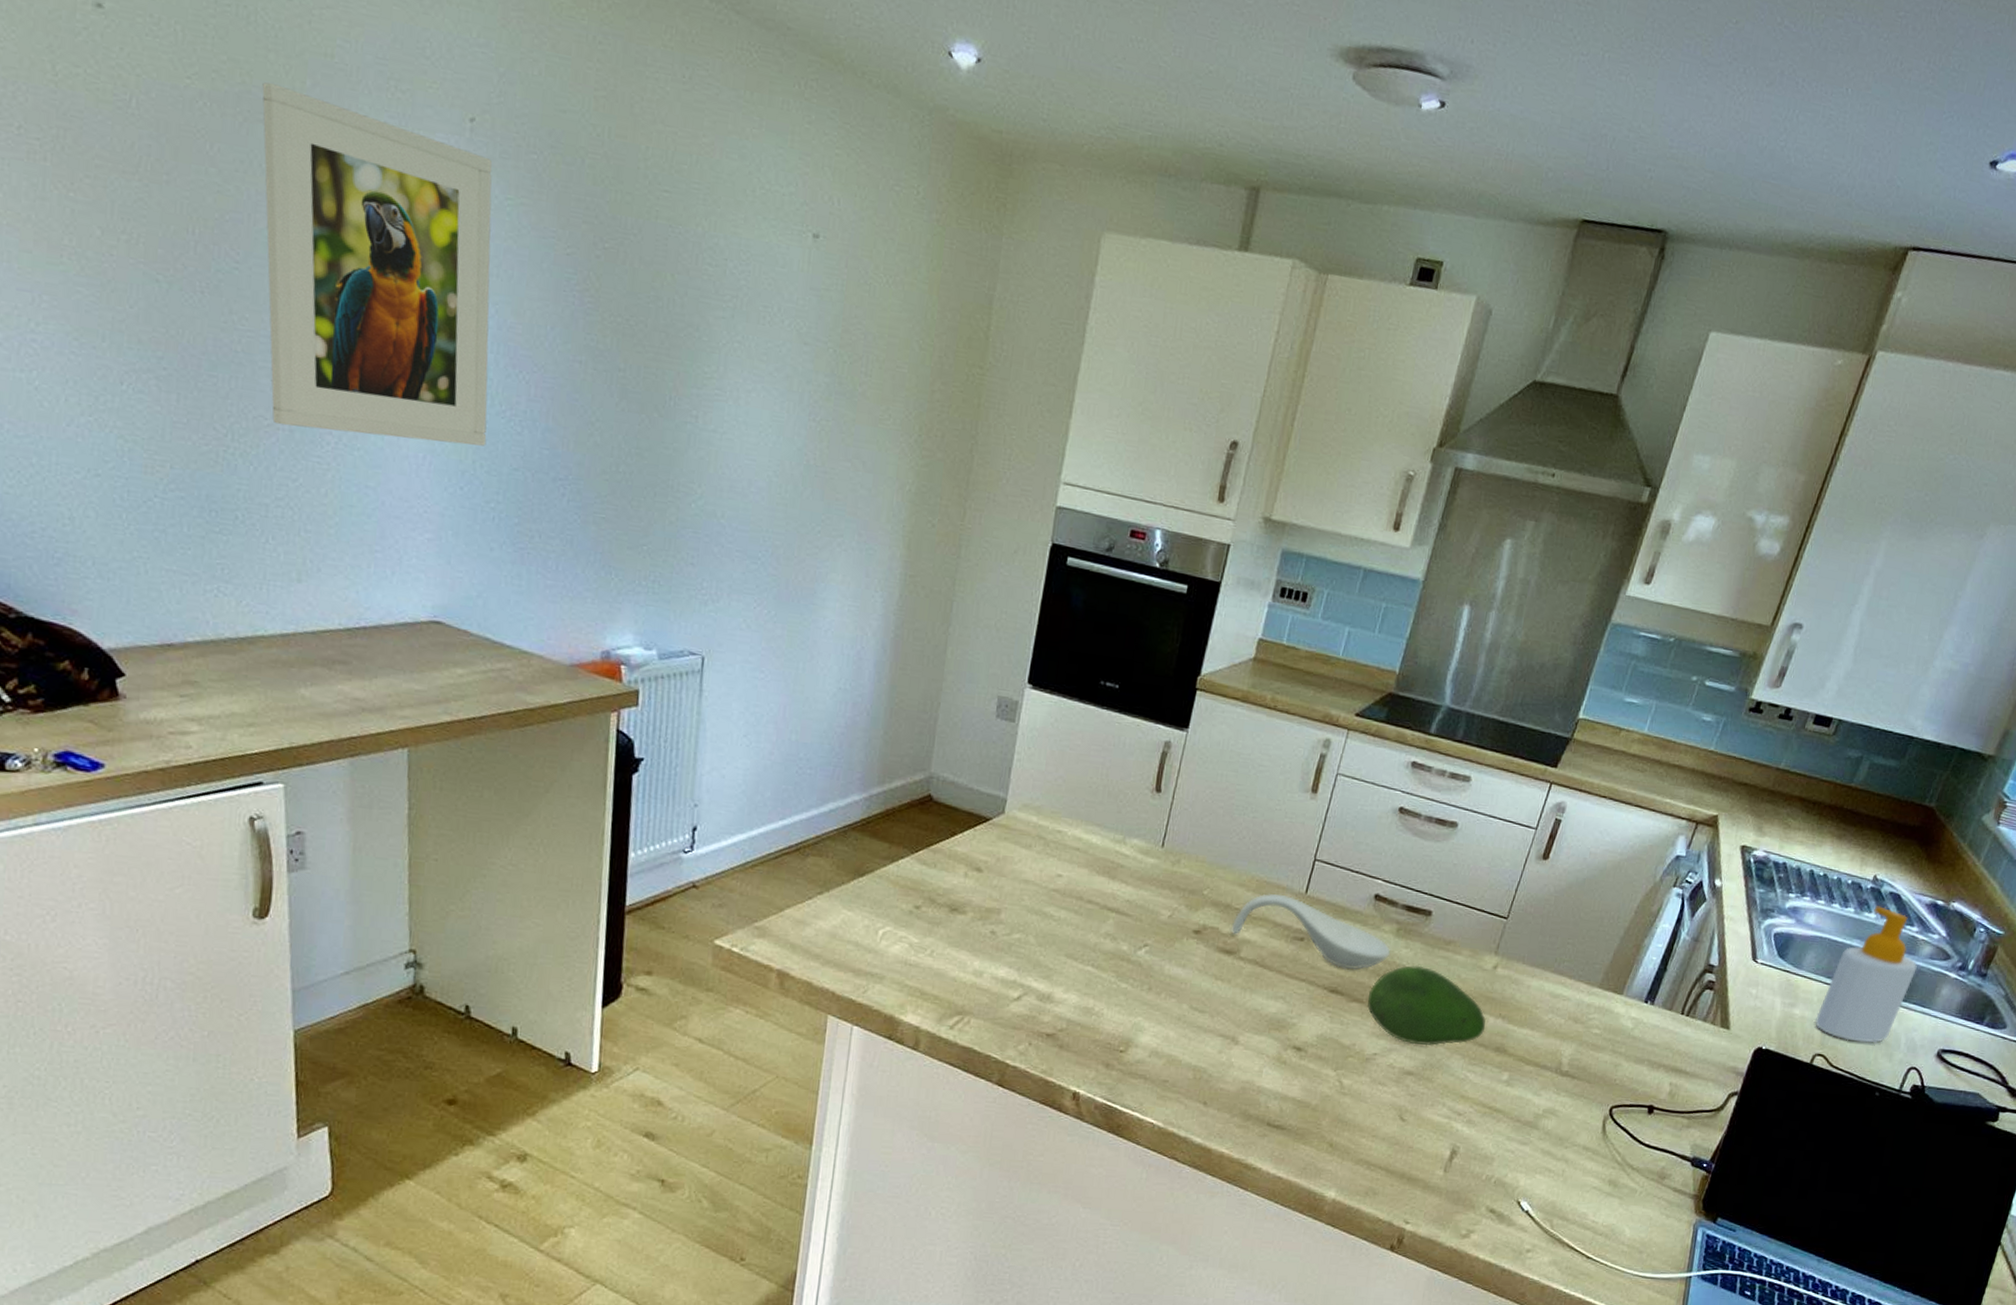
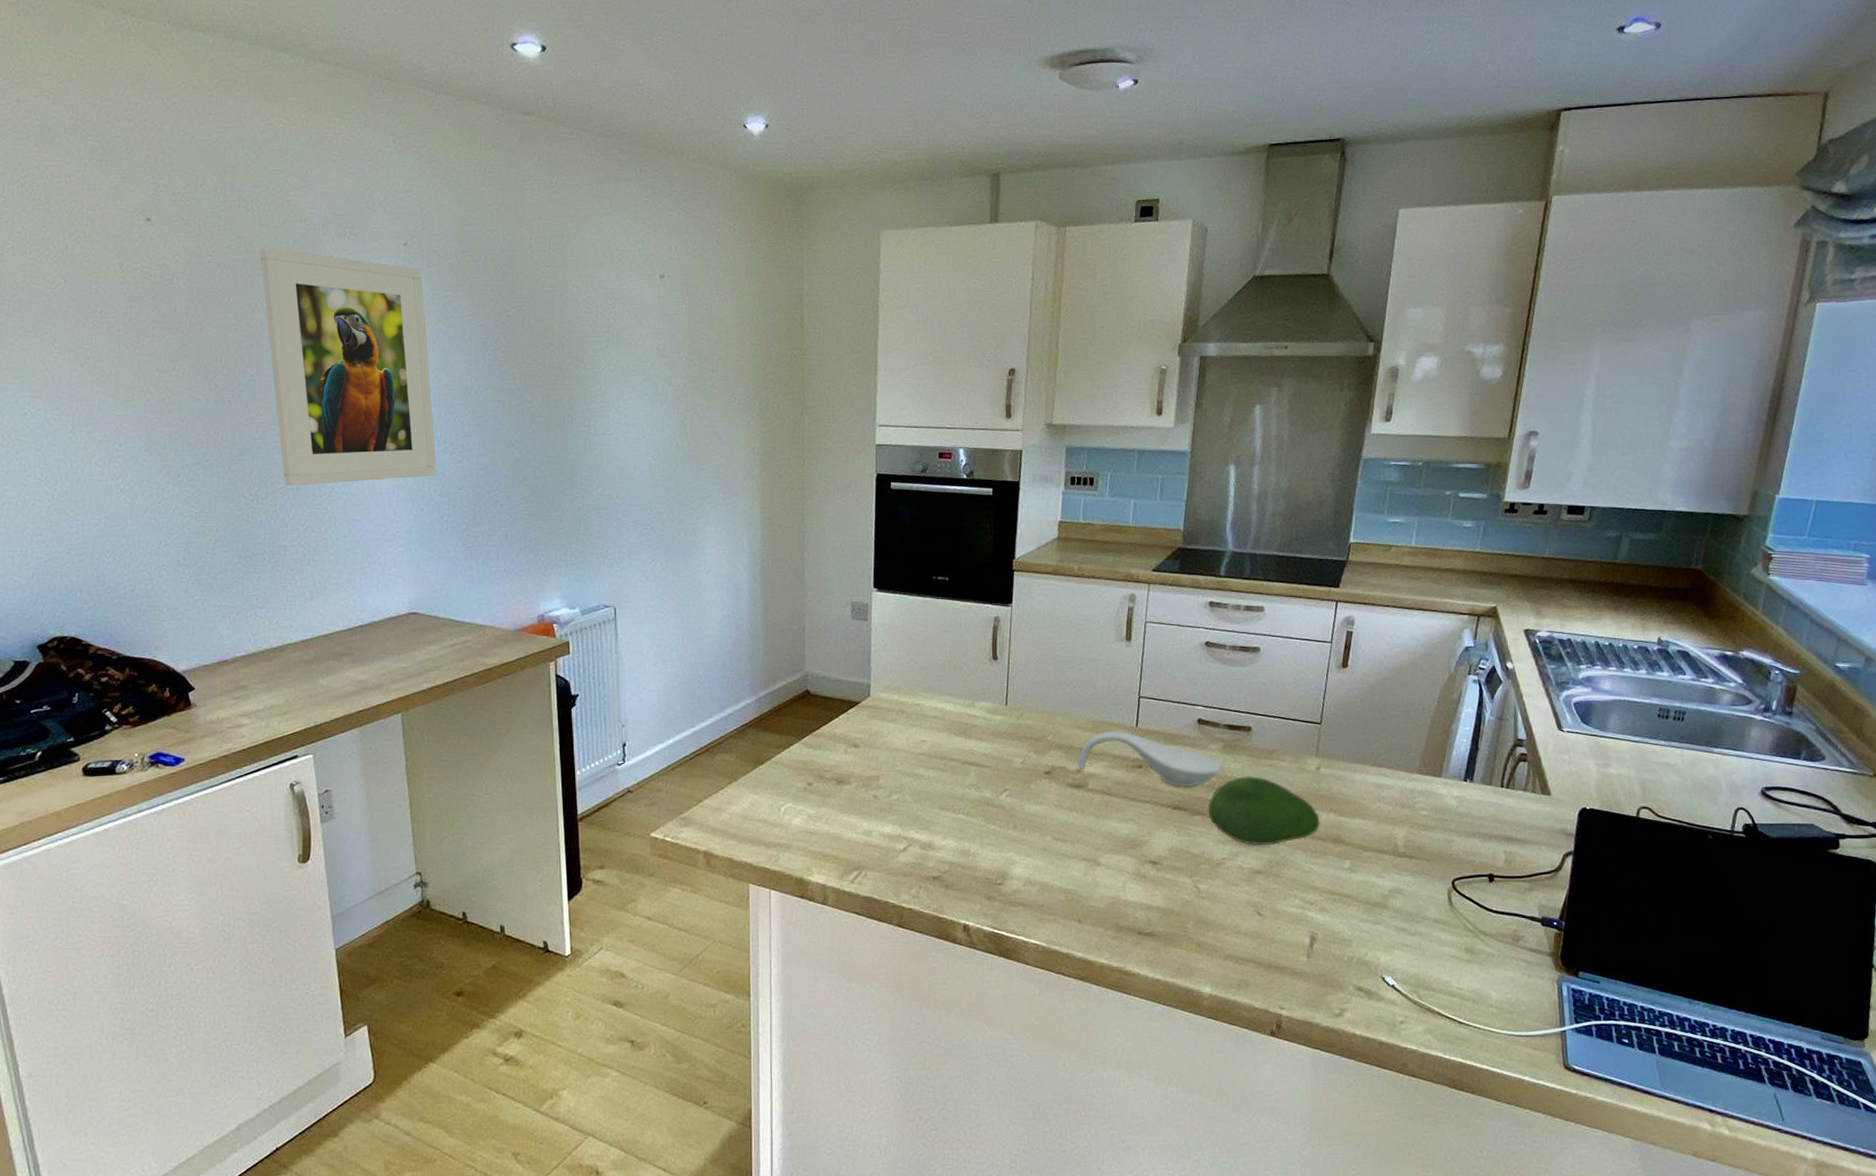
soap bottle: present [1815,906,1917,1044] -> none [1632,664,1721,791]

